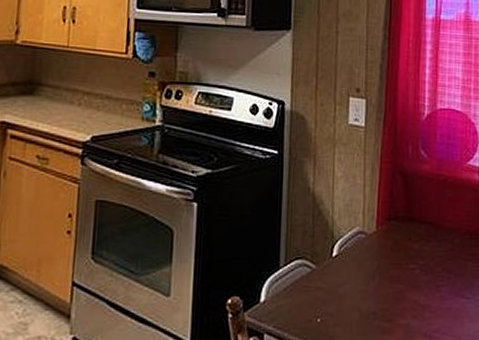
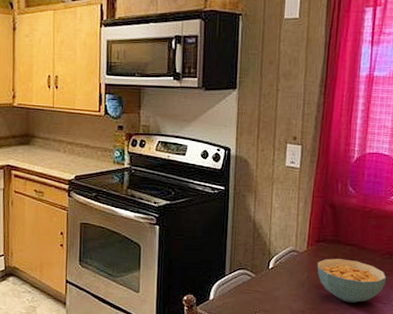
cereal bowl: none [389,241,468,299] -> present [317,258,387,303]

